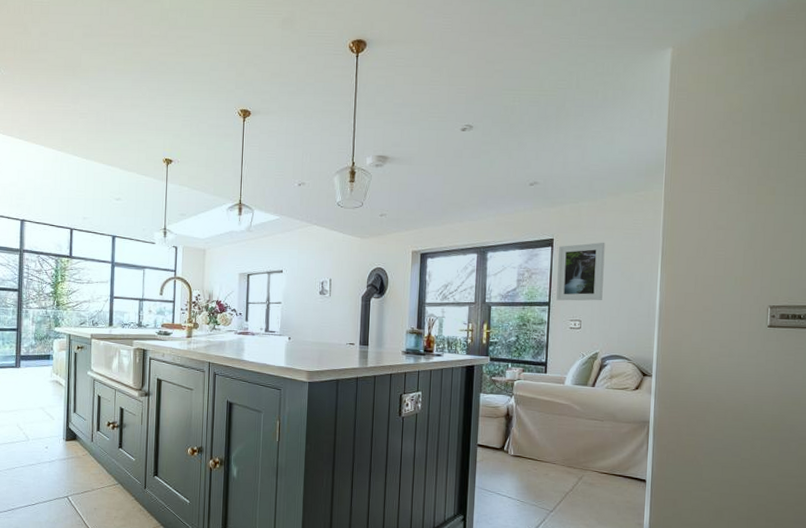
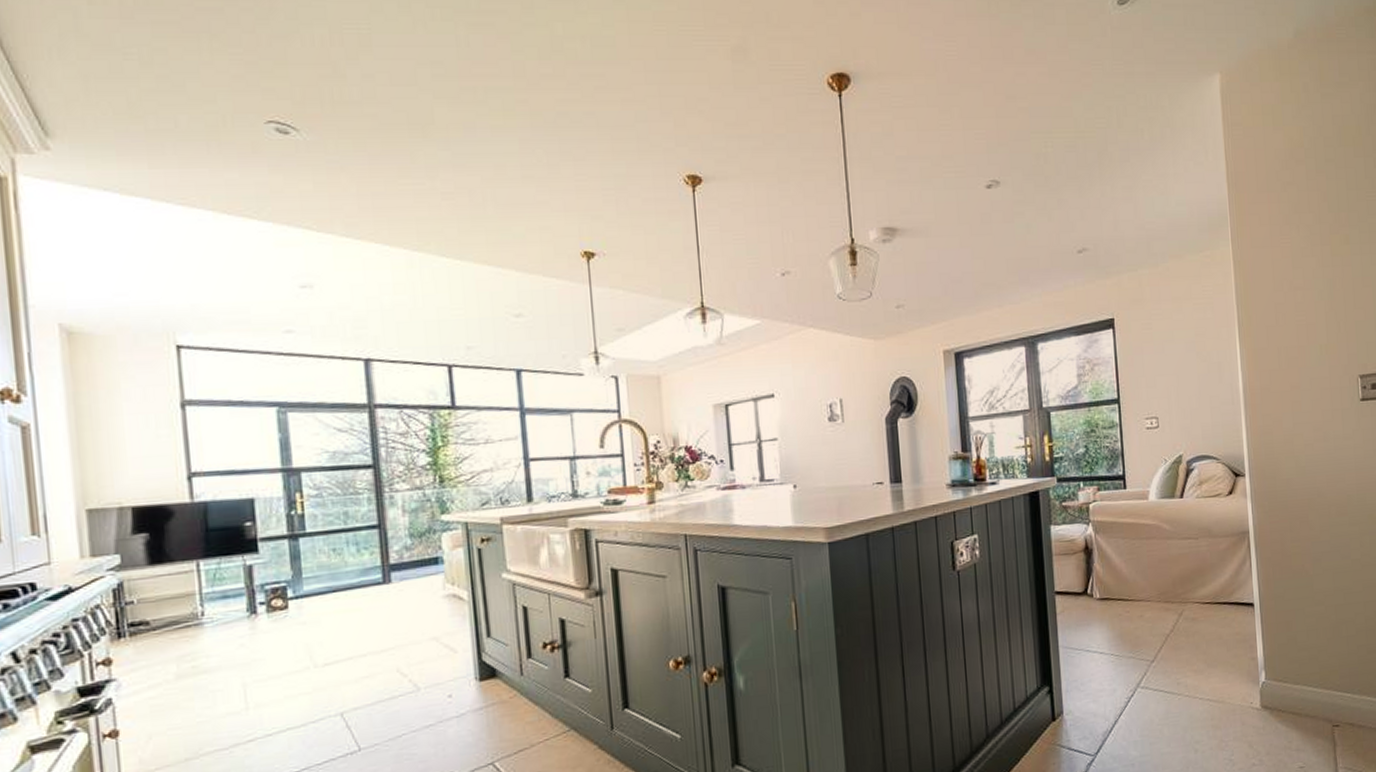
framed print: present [556,242,605,301] -> none [1120,317,1179,396]

